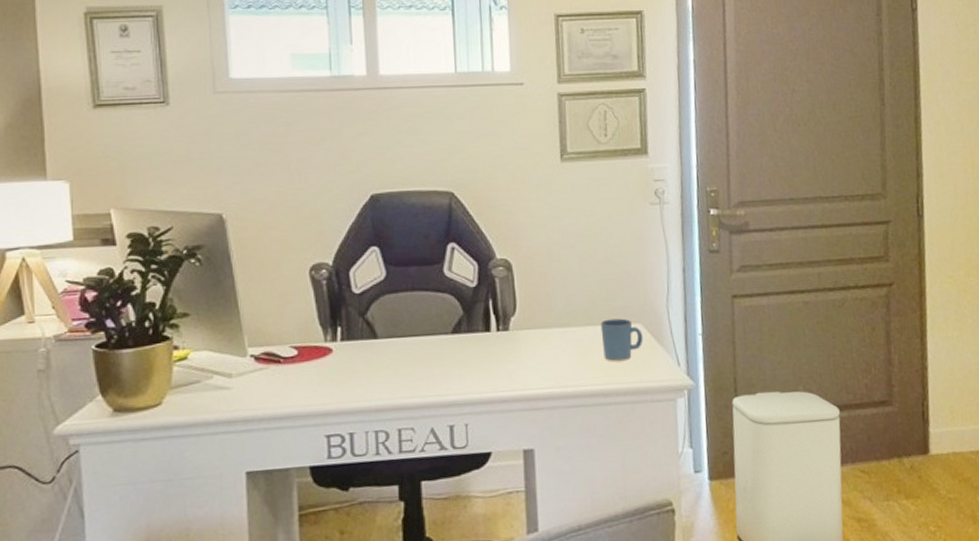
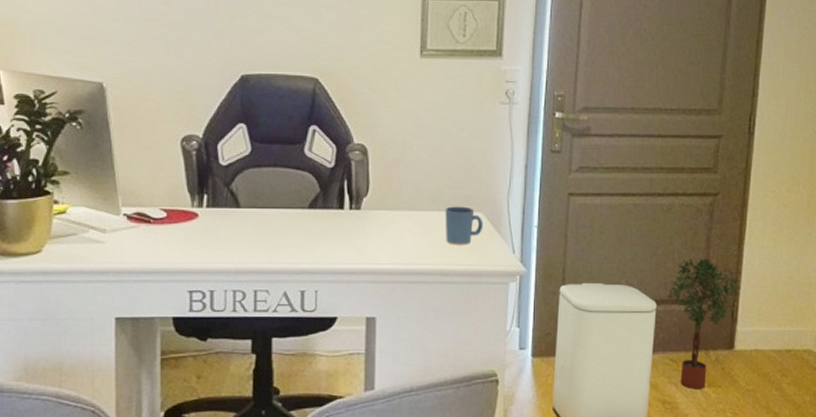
potted tree: none [850,354,929,503] -> present [668,257,741,389]

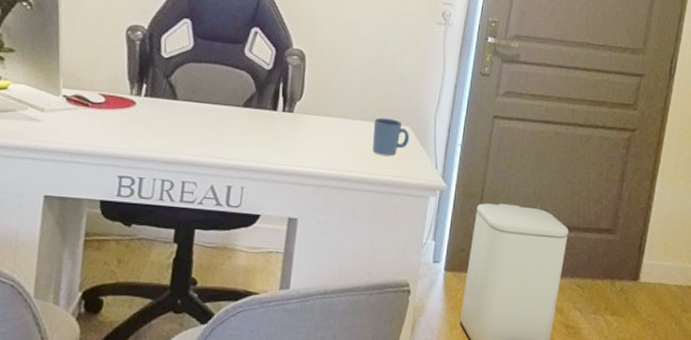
potted tree: present [668,257,741,389] -> none [579,189,650,317]

